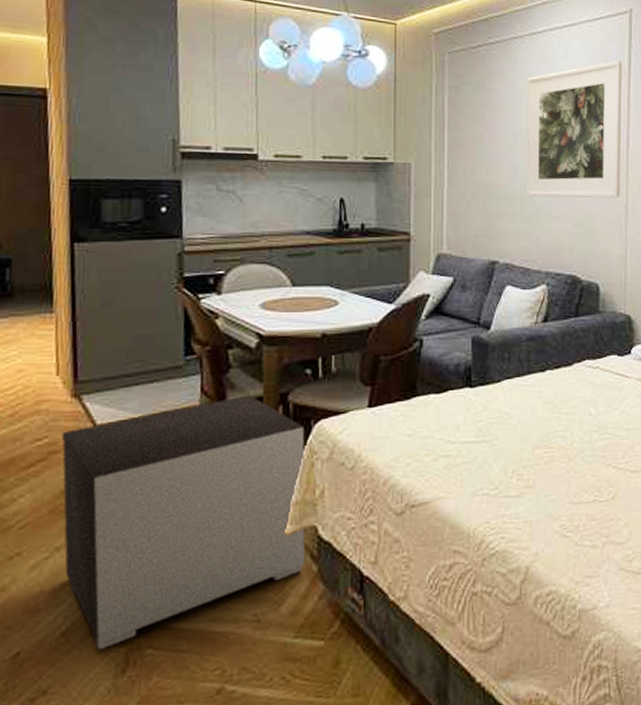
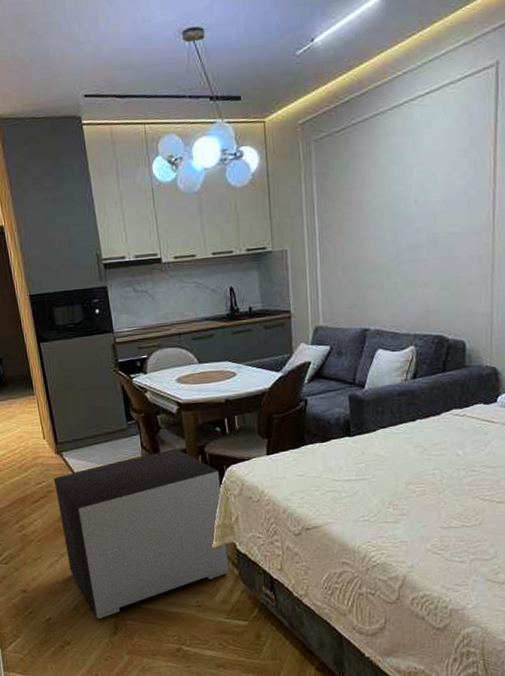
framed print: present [525,60,623,198] -> none [389,119,489,268]

